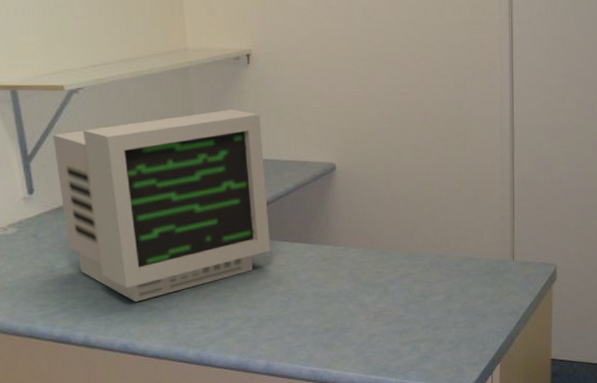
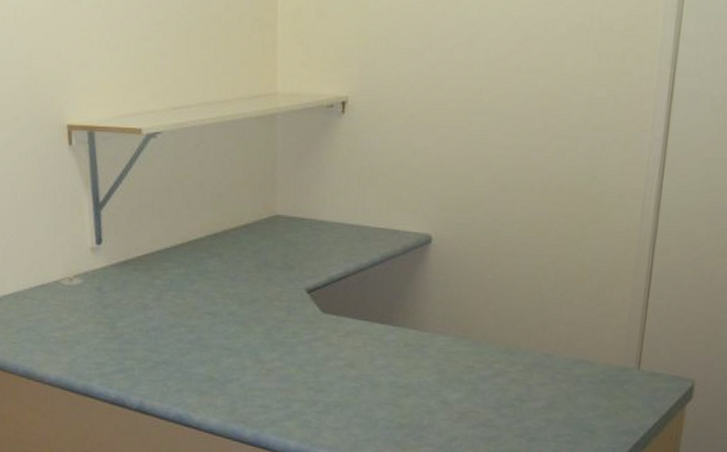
computer monitor: present [52,110,271,302] -> none [126,165,351,371]

